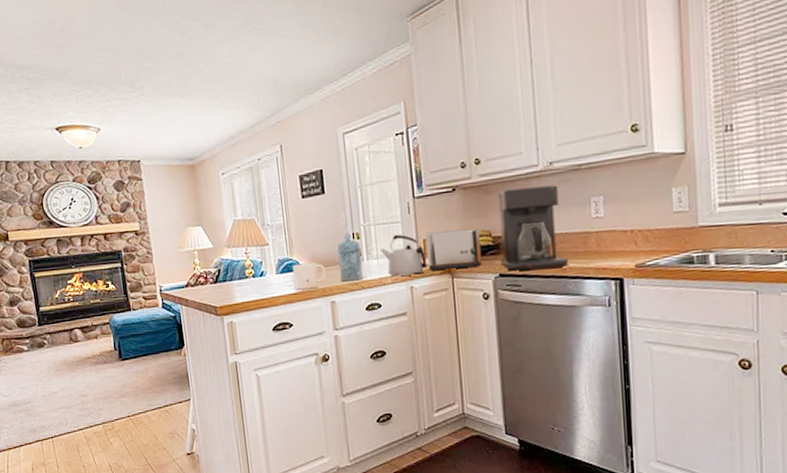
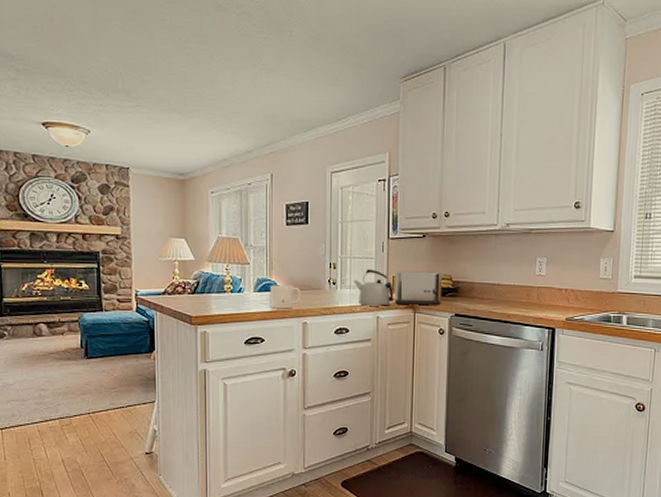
canister: present [336,233,363,282] -> none [313,262,336,306]
coffee maker: present [498,185,569,272] -> none [456,242,513,314]

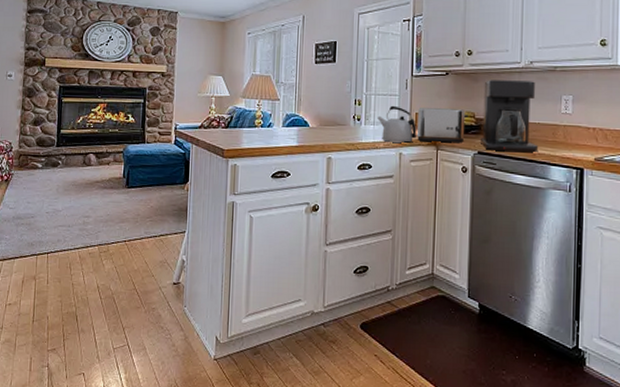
mug: present [270,285,301,309] -> none [297,120,327,144]
coffee maker: none [456,242,513,314] -> present [479,80,539,153]

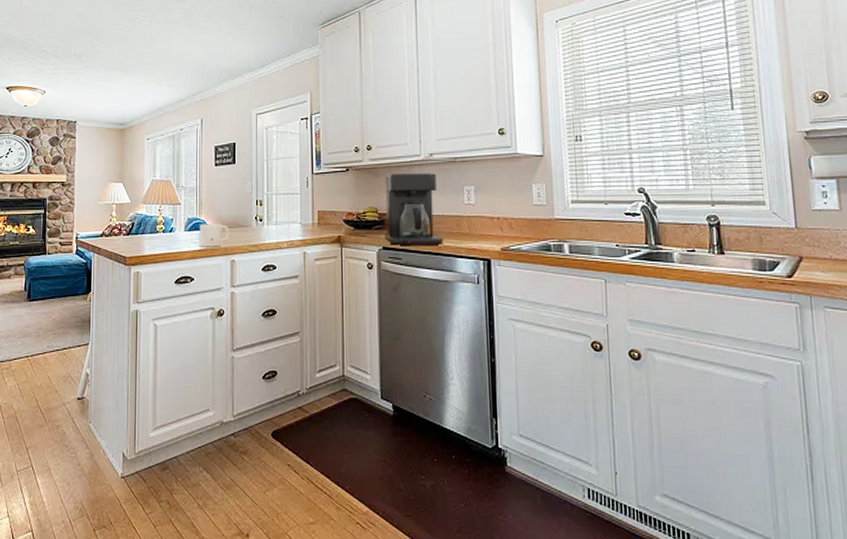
mug: none [297,120,327,144] -> present [200,223,229,247]
kettle: present [377,105,416,144] -> none [280,204,319,243]
toaster: present [416,108,468,143] -> none [319,205,371,240]

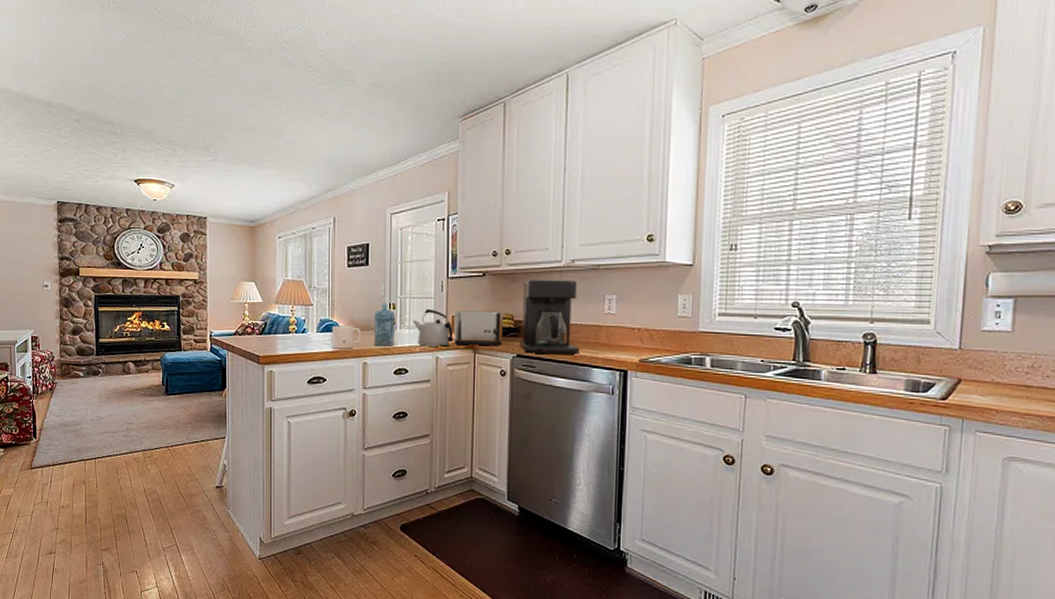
canister: none [241,199,263,243] -> present [373,302,396,346]
kettle: none [280,204,319,243] -> present [413,309,453,348]
toaster: none [319,205,371,240] -> present [453,310,507,346]

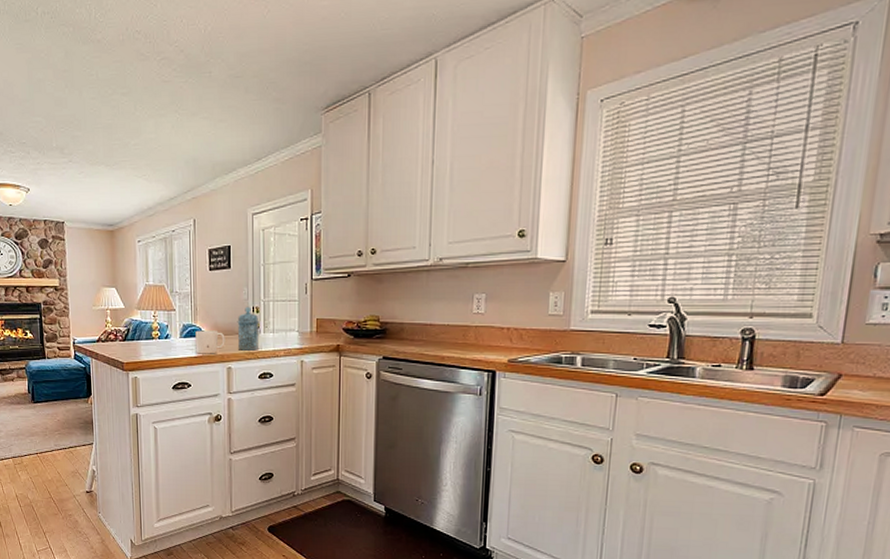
kettle: present [413,309,453,348] -> none [277,312,318,351]
toaster: present [453,310,507,346] -> none [318,313,372,349]
coffee maker: present [518,280,580,355] -> none [384,280,448,356]

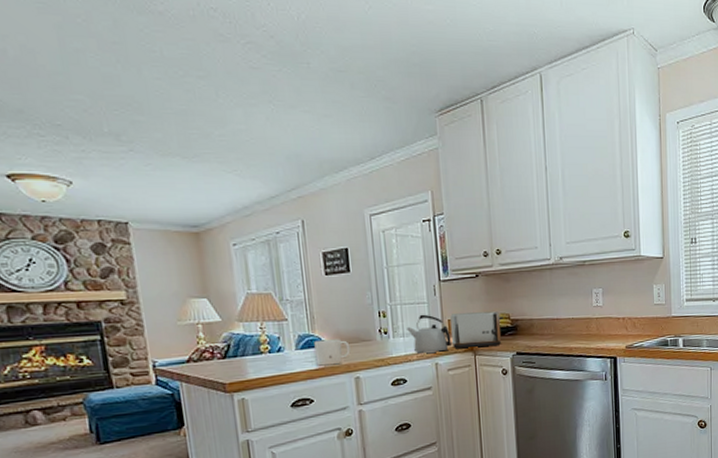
canister: present [237,306,259,351] -> none [362,311,389,358]
kettle: none [277,312,318,351] -> present [407,314,451,354]
toaster: none [318,313,372,349] -> present [450,311,503,349]

